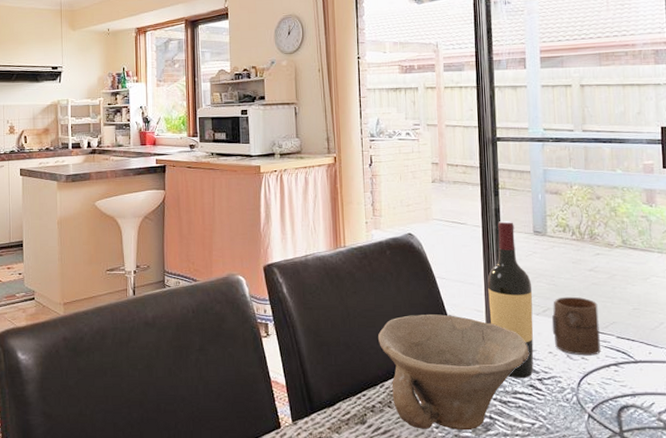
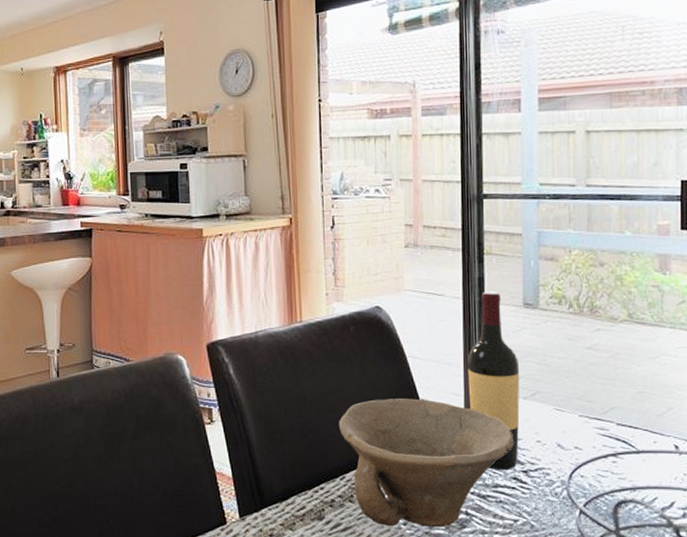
cup: present [551,296,601,356] -> none [541,378,598,445]

